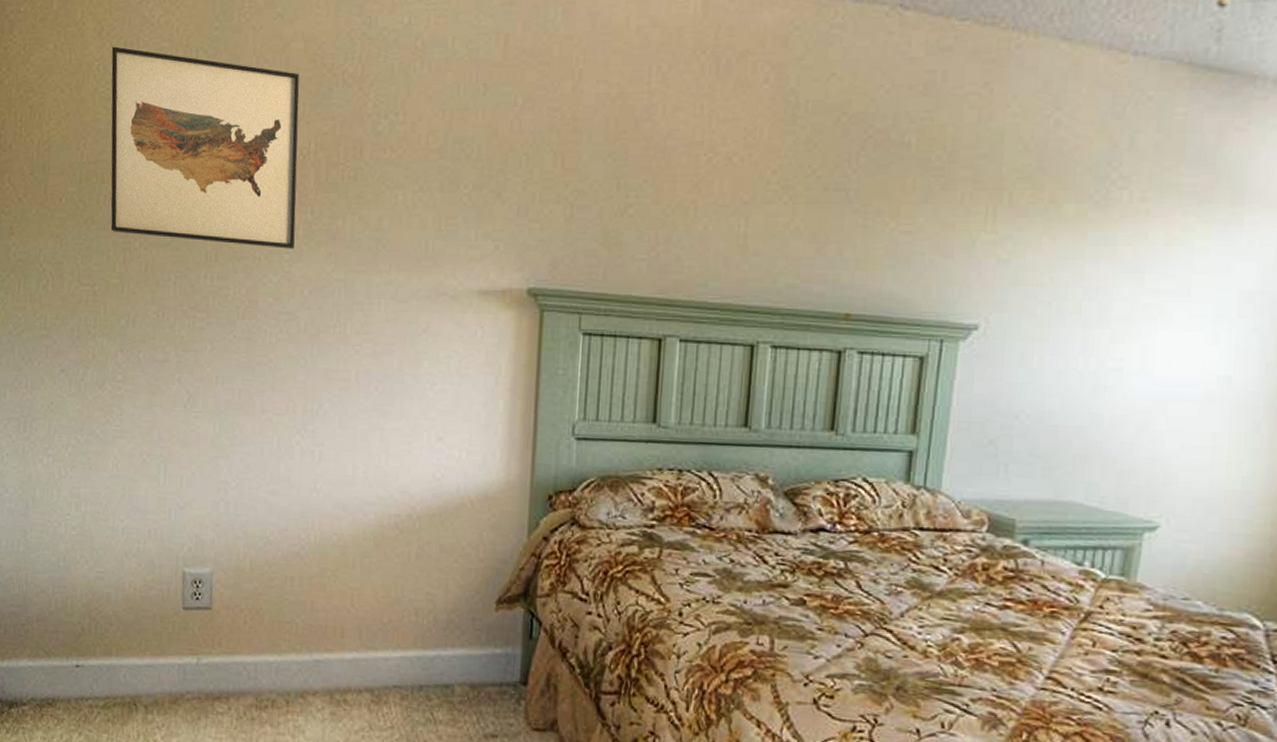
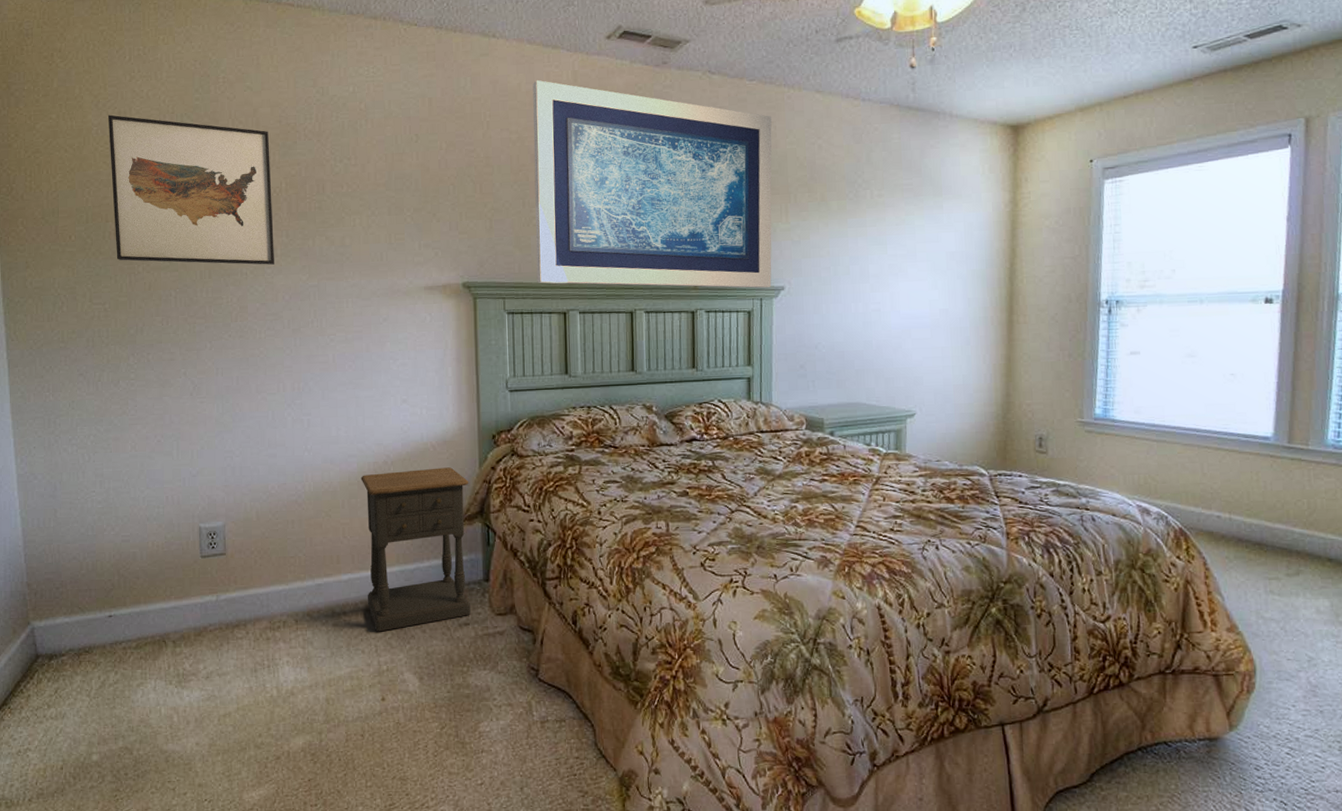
nightstand: none [374,529,513,730] -> present [361,467,471,632]
wall art: none [626,13,987,326] -> present [532,80,772,289]

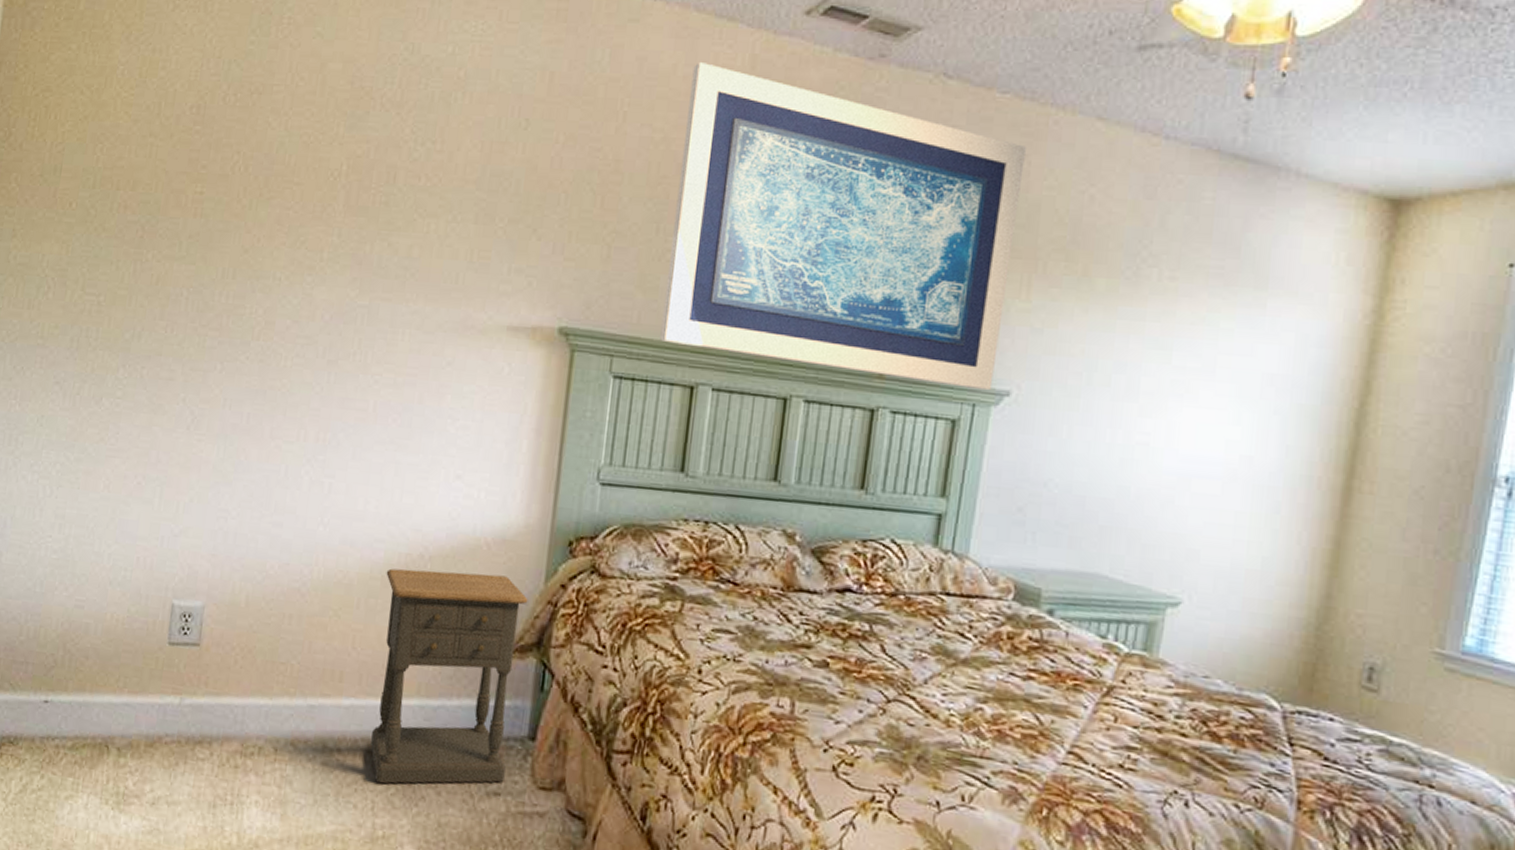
wall art: present [107,114,275,265] -> none [122,52,336,271]

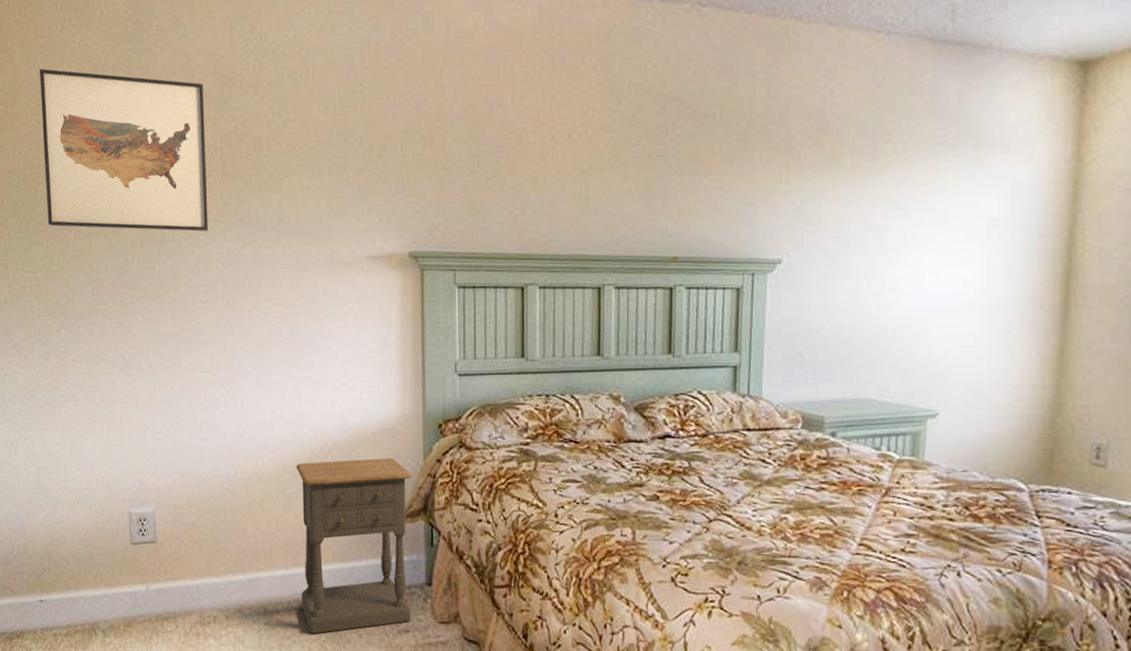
wall art: none [122,52,336,271] -> present [39,68,209,232]
wall art: present [660,63,1026,391] -> none [491,19,773,262]

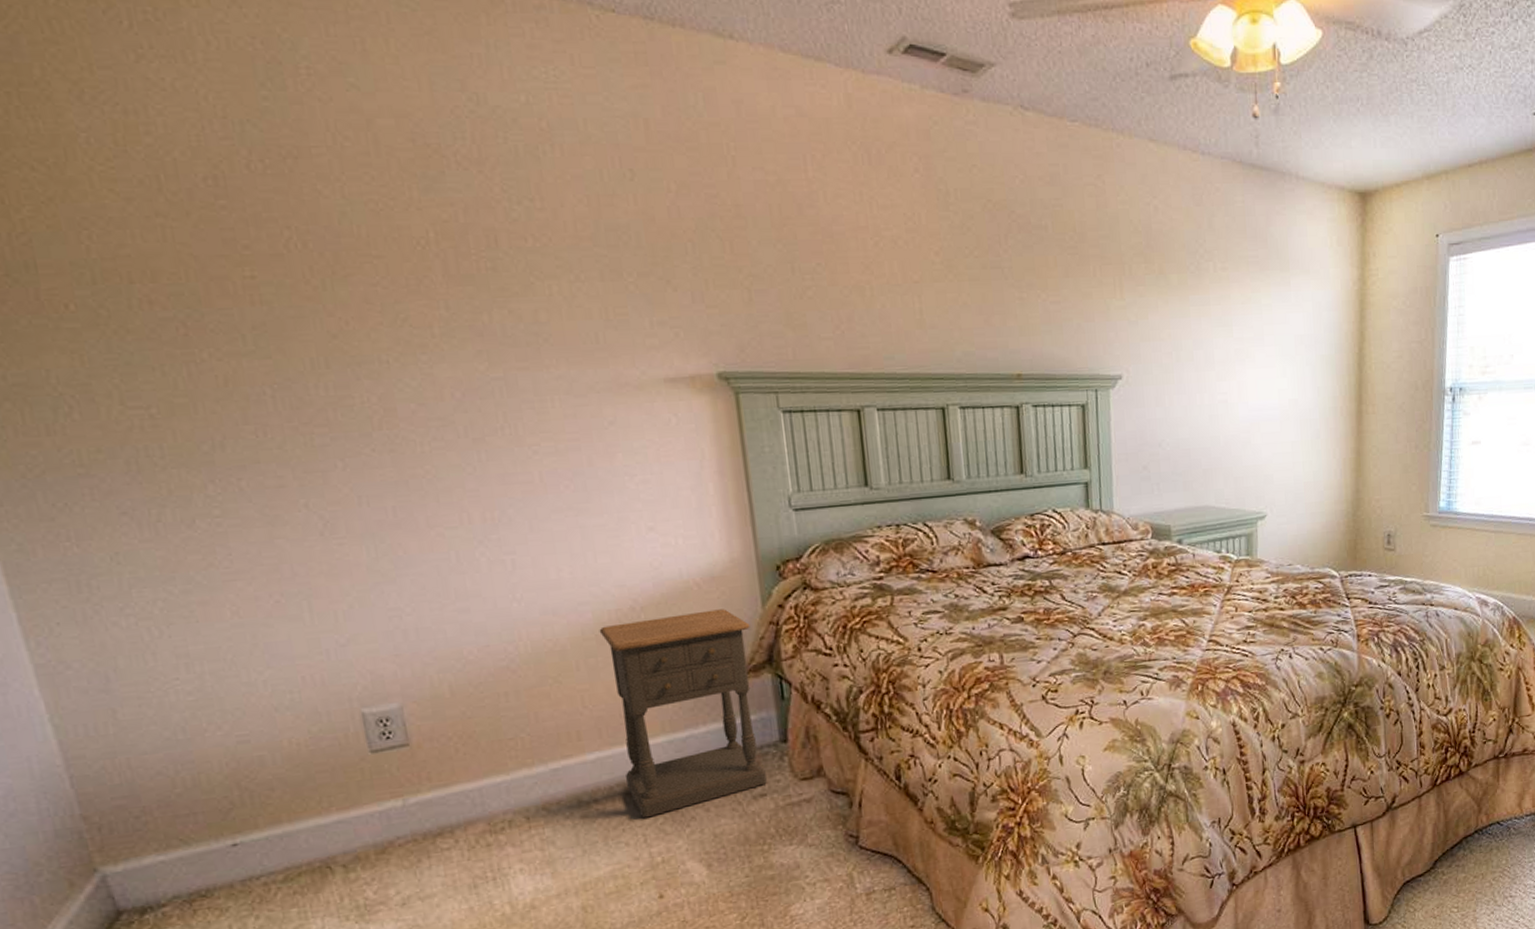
wall art: present [39,68,209,232] -> none [103,114,433,350]

